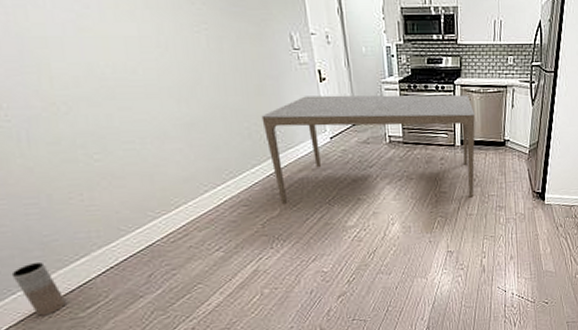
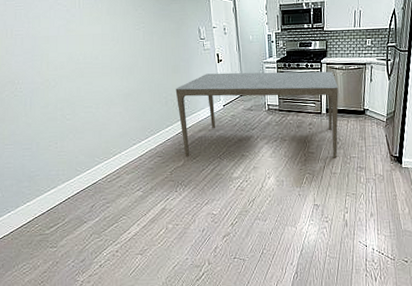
vase: present [11,261,66,316] -> none [10,190,39,230]

